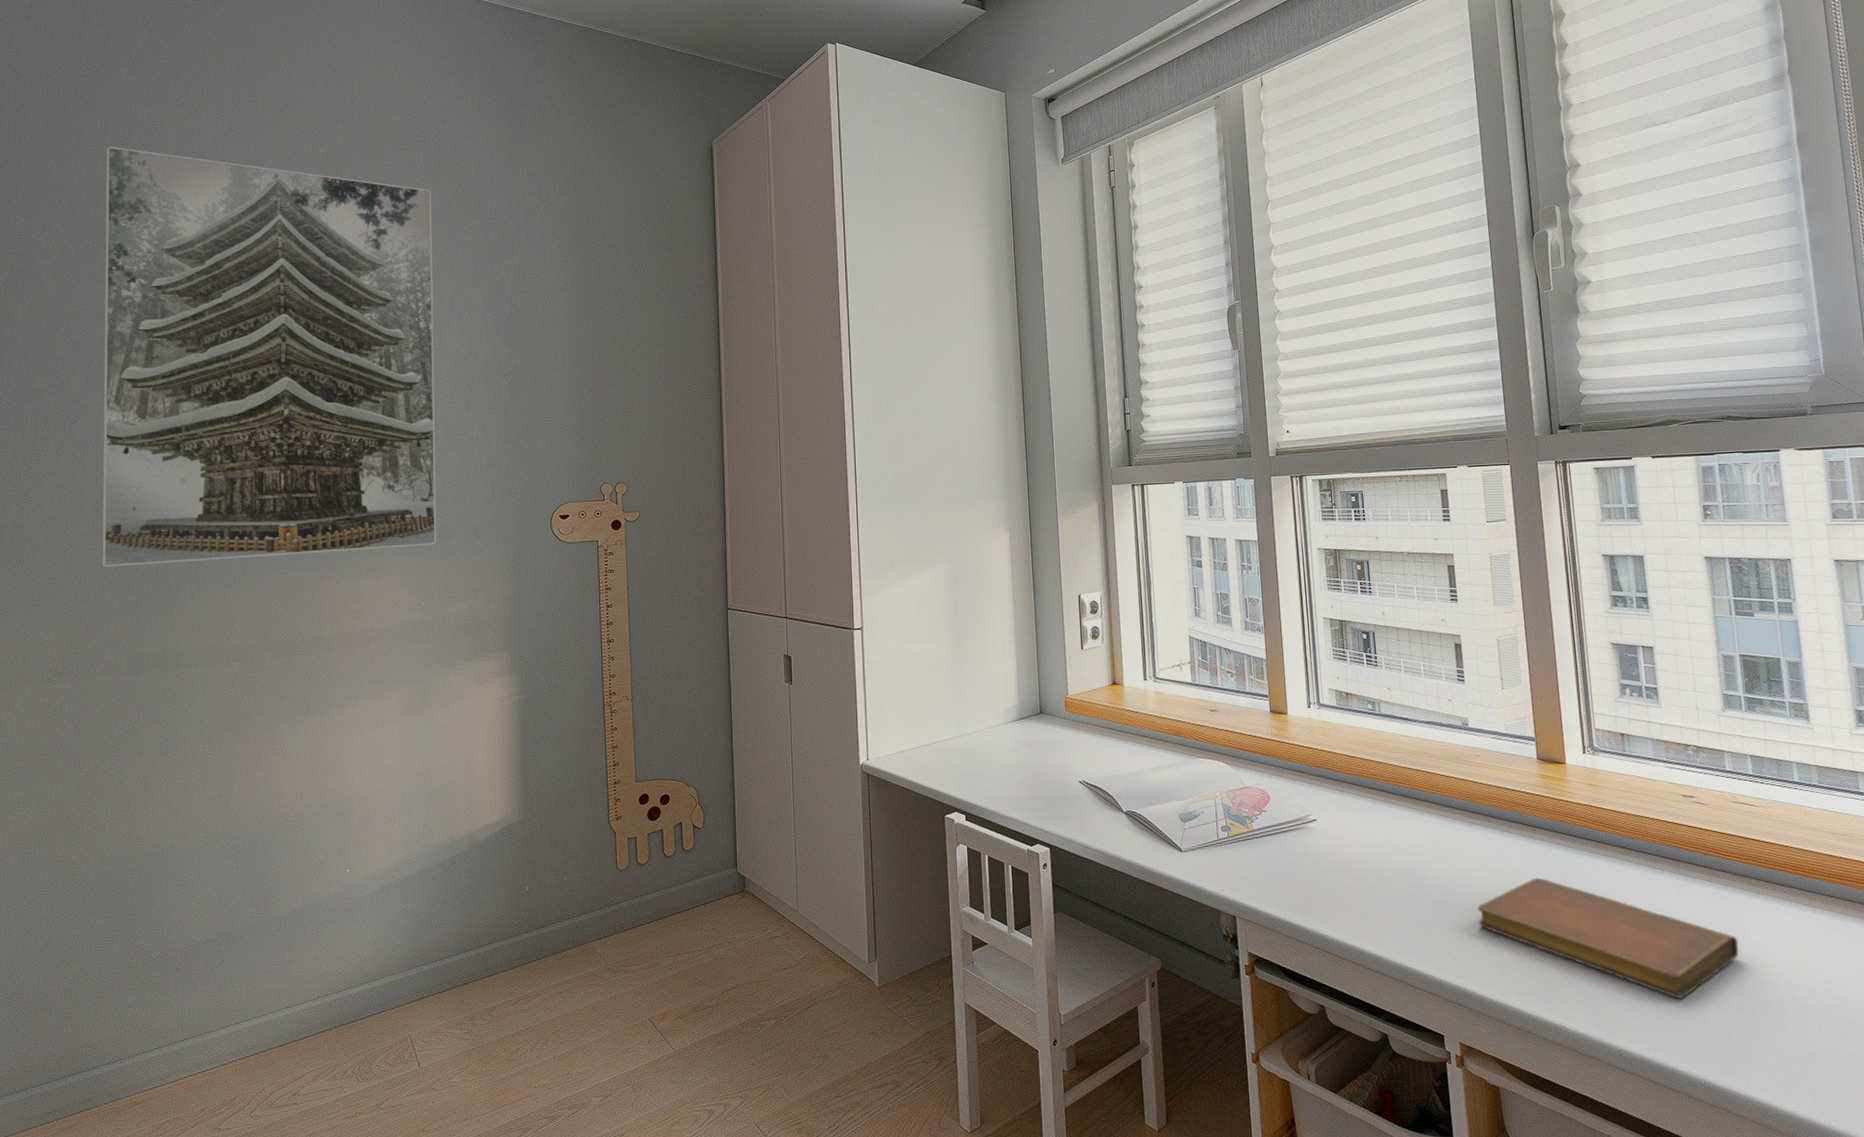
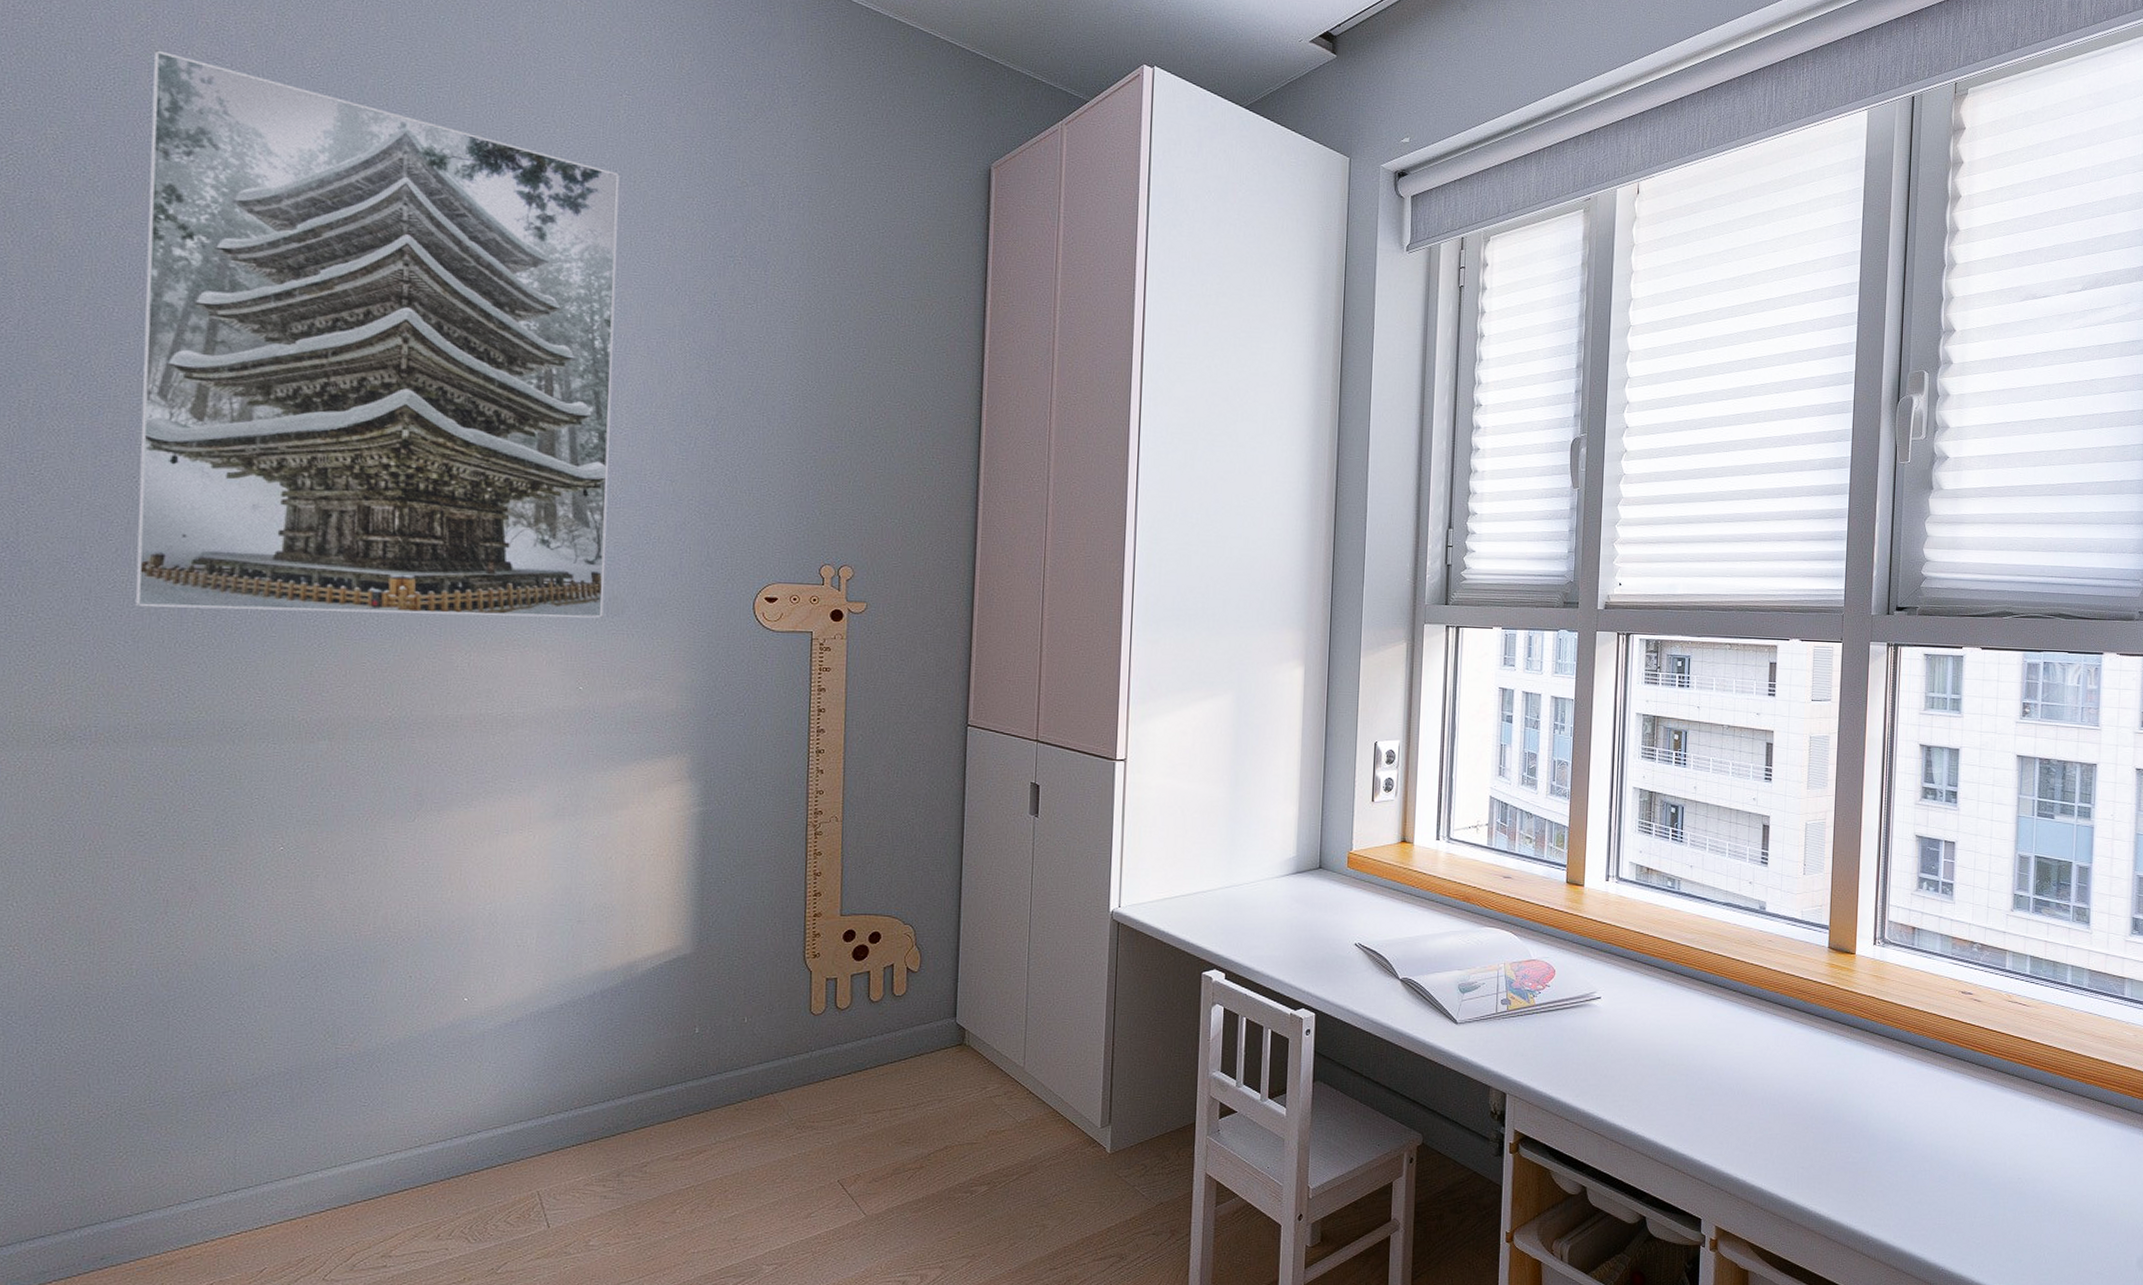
notebook: present [1477,877,1739,999] -> none [1749,1066,1992,1189]

